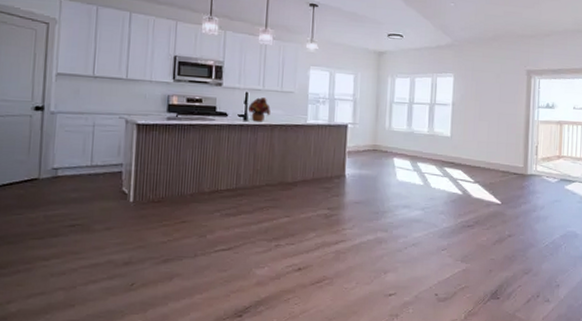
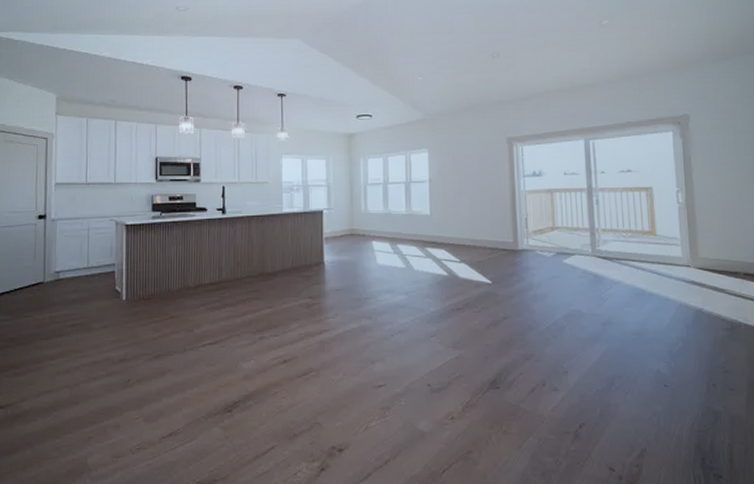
flower arrangement: present [247,97,272,122] -> none [225,190,248,214]

